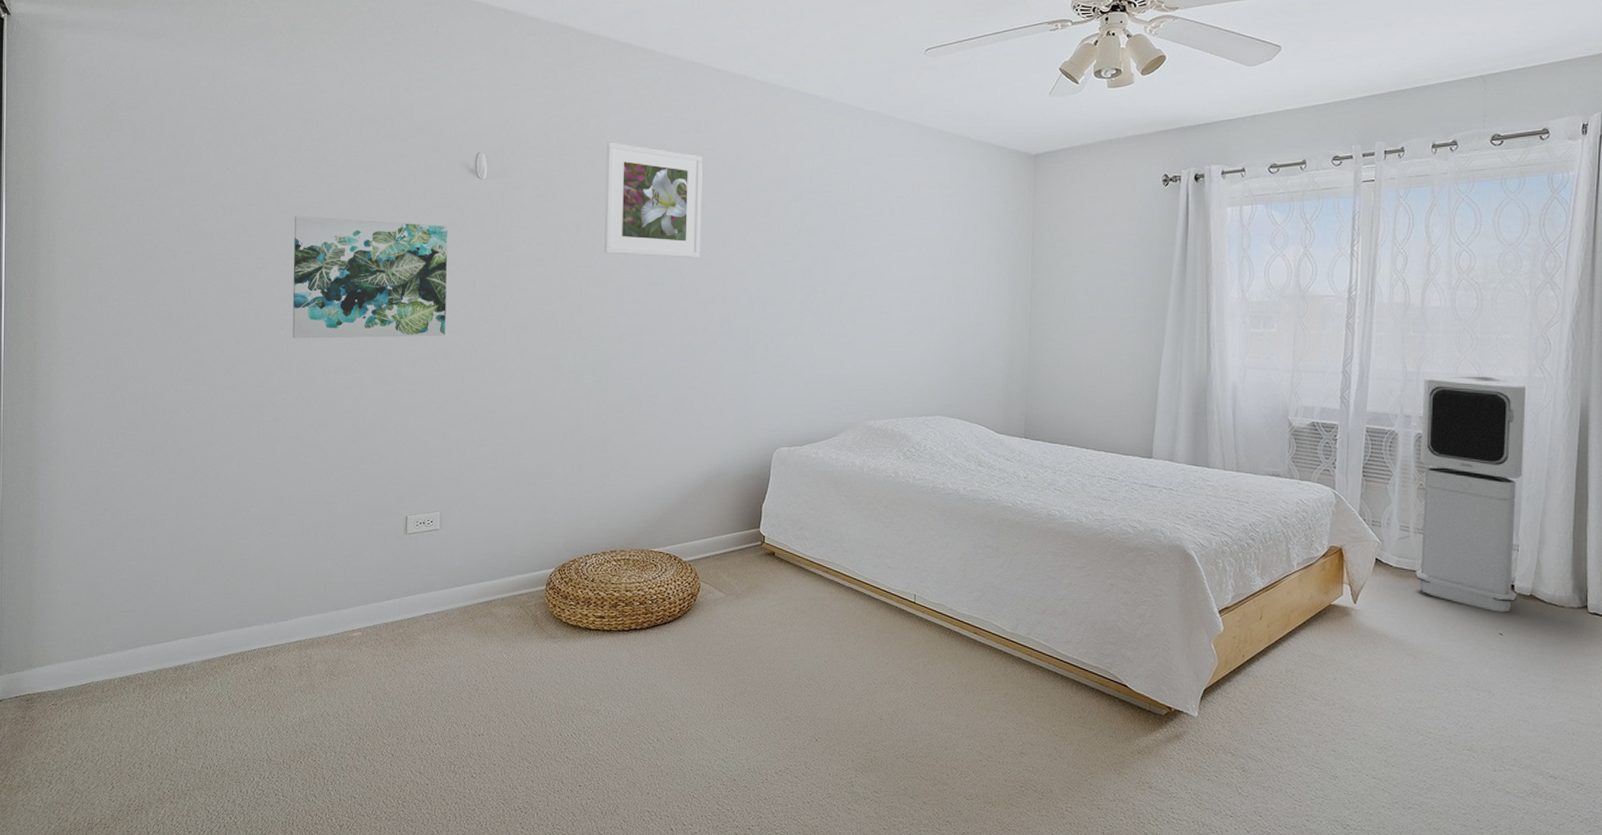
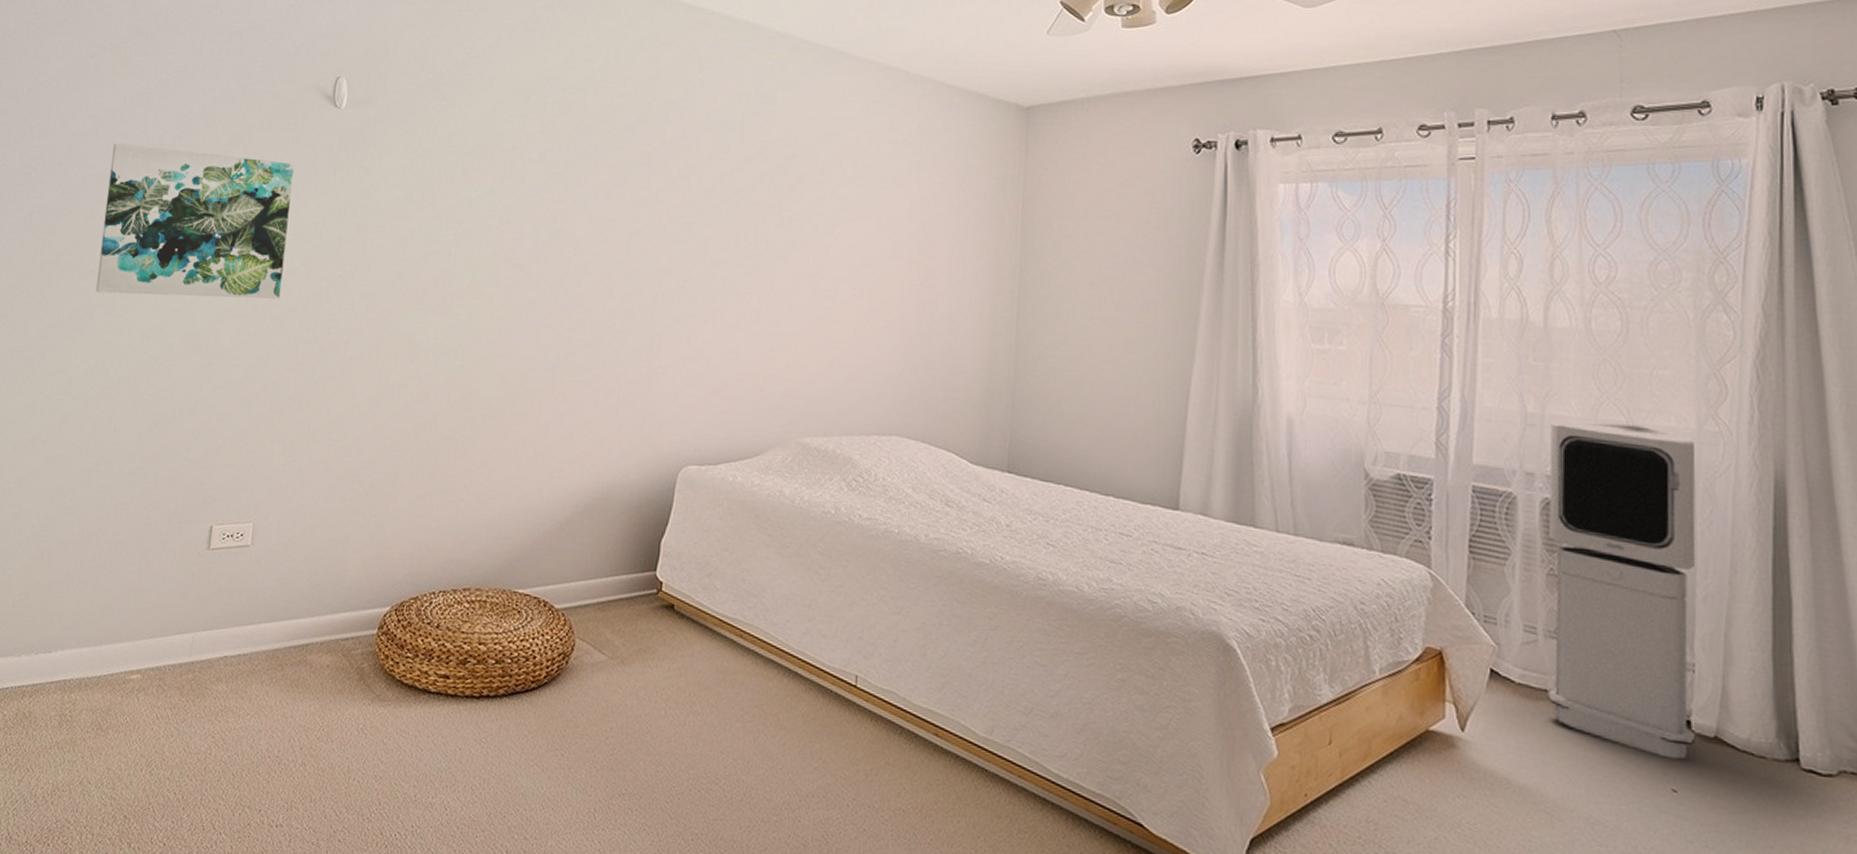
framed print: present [604,141,703,258] -> none [481,69,610,218]

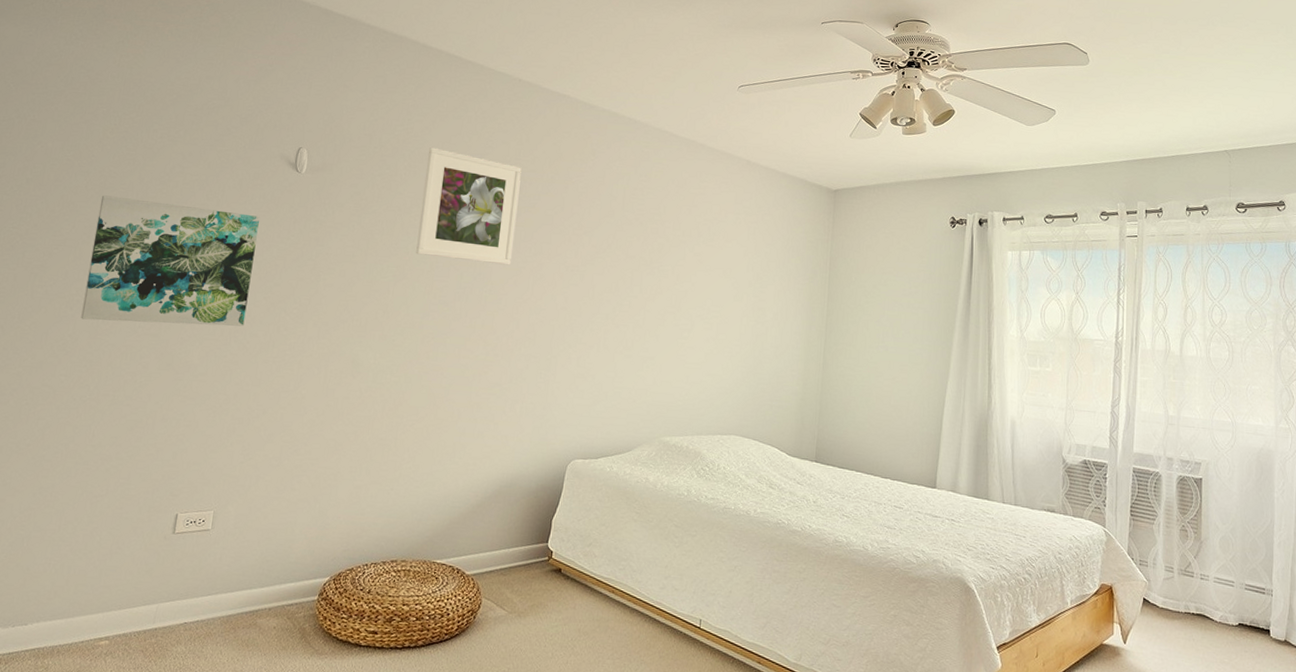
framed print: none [481,69,610,218] -> present [416,146,522,266]
air purifier: present [1547,420,1696,760] -> none [1180,421,1274,657]

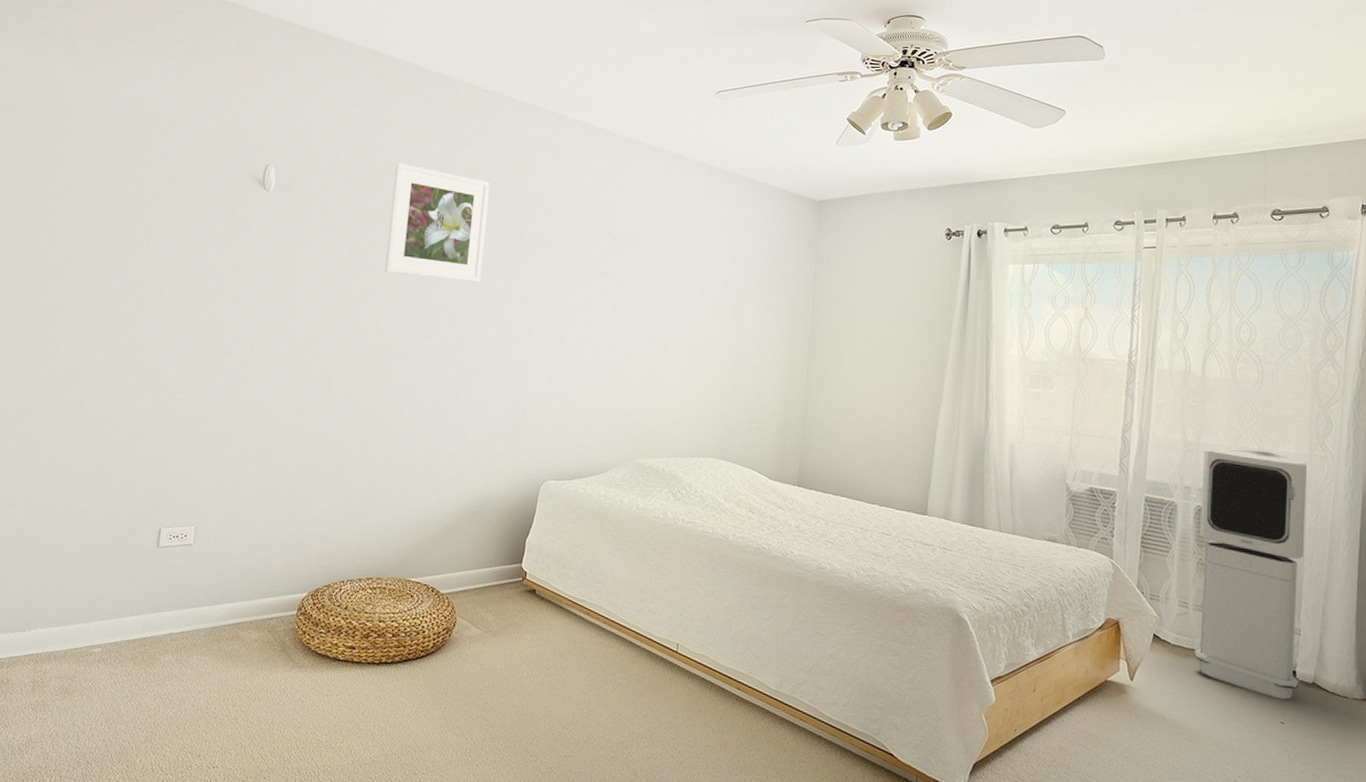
wall art: present [81,195,260,327] -> none [63,216,230,346]
air purifier: none [1180,421,1274,657] -> present [1194,447,1308,700]

